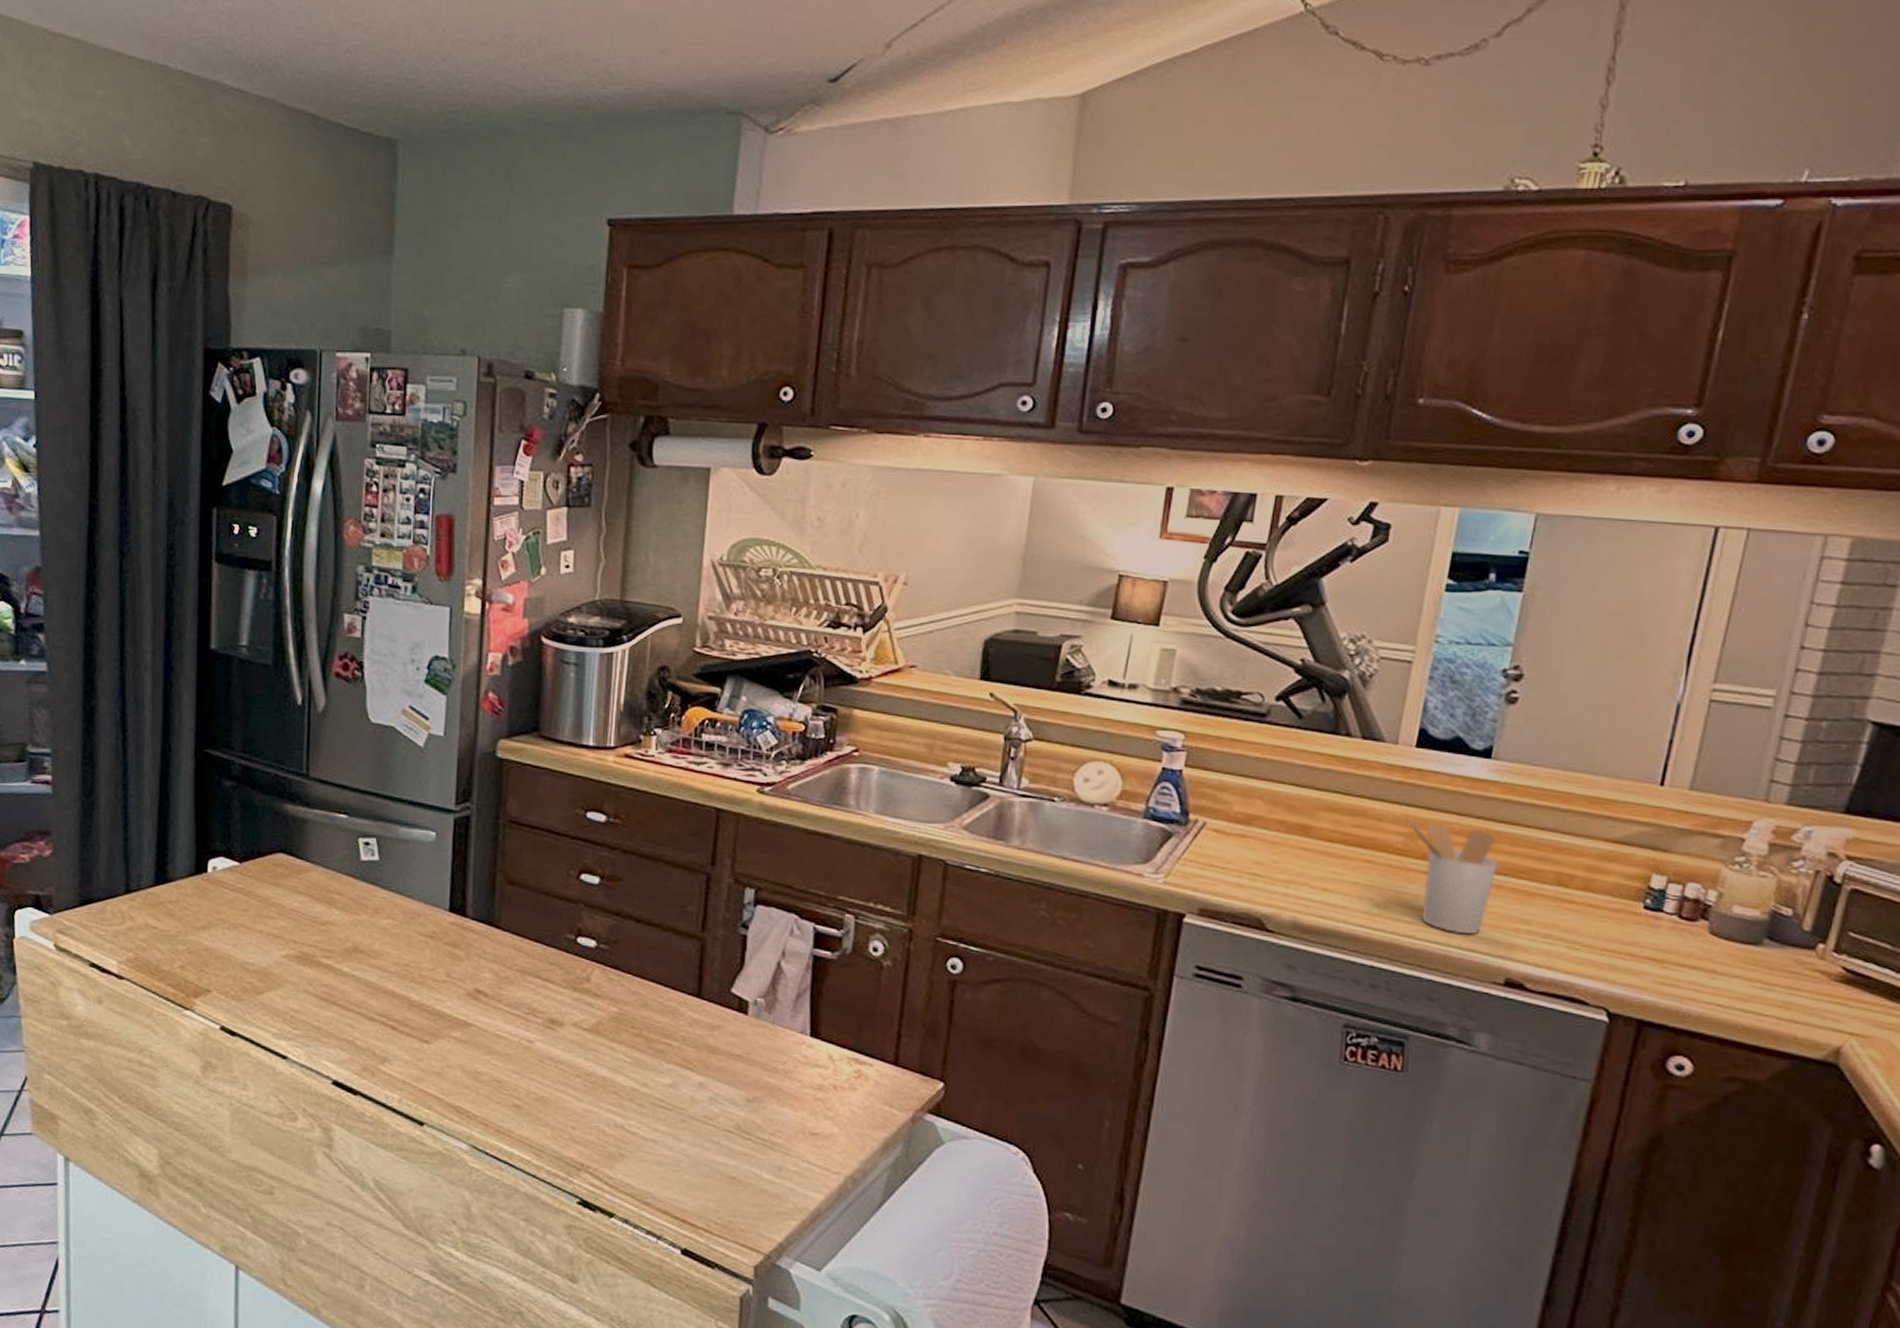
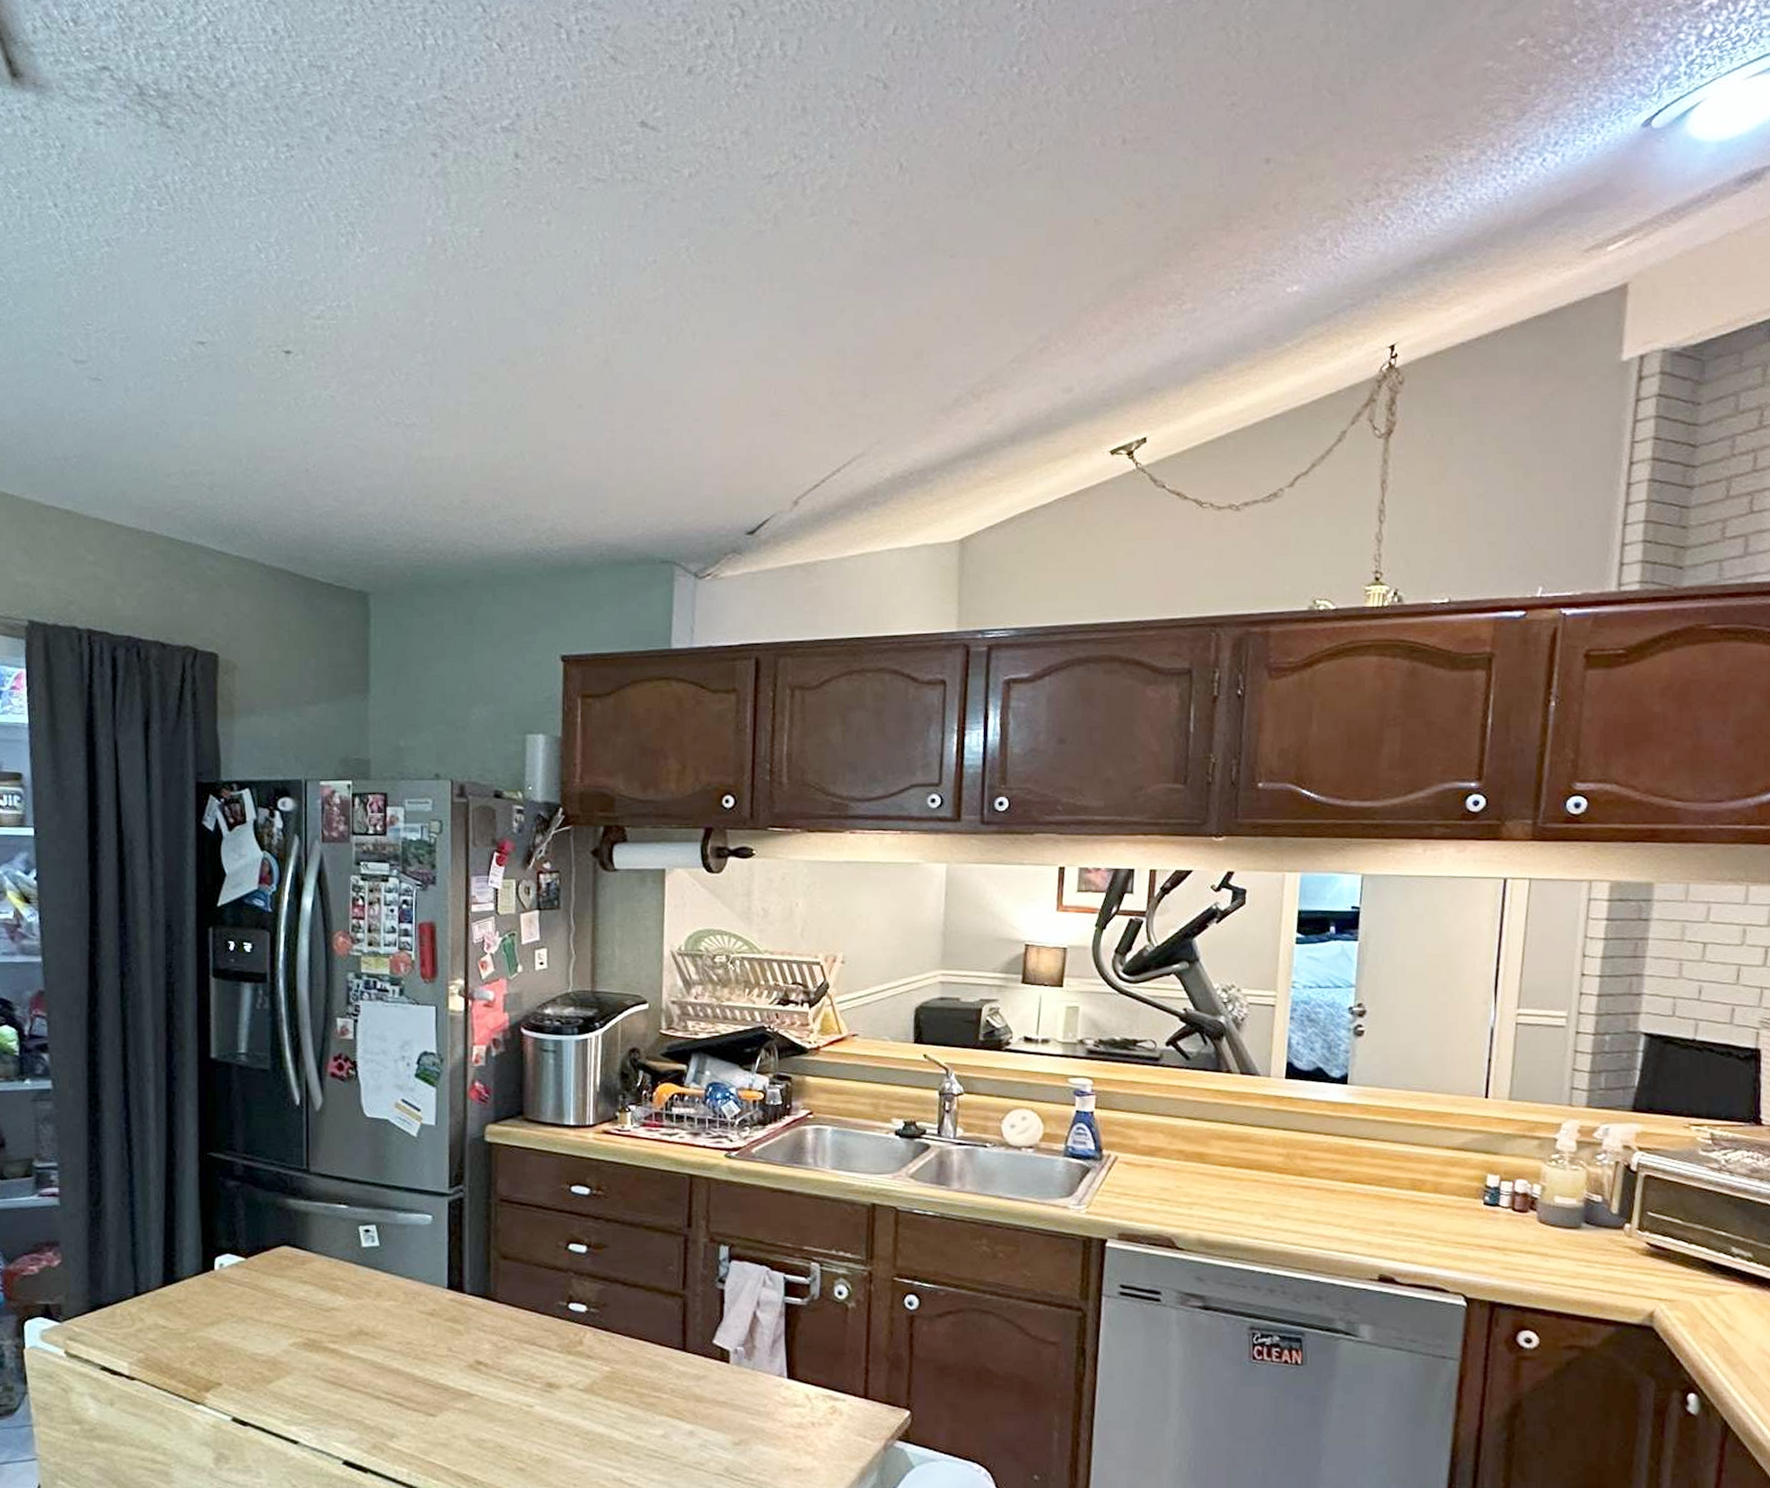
utensil holder: present [1405,816,1498,934] -> none [1283,1139,1363,1239]

